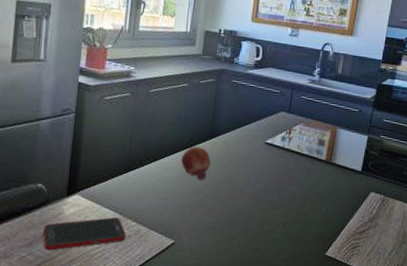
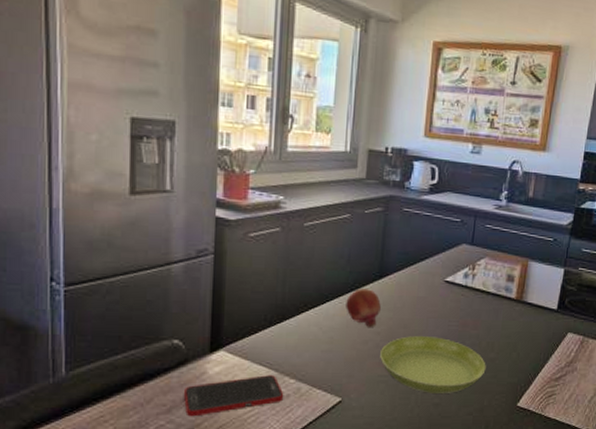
saucer: none [208,189,299,241] -> present [380,336,486,393]

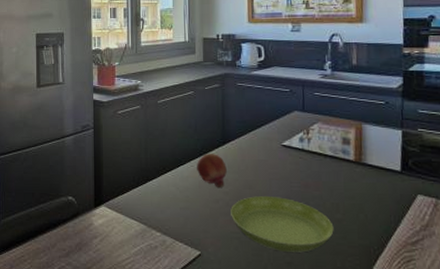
cell phone: present [183,375,284,417] -> none [77,228,153,261]

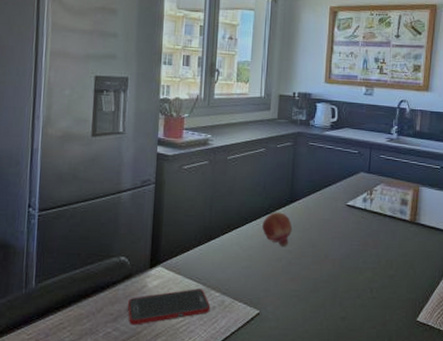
cell phone: none [77,228,153,261] -> present [127,289,211,325]
saucer: present [231,196,334,253] -> none [292,254,386,308]

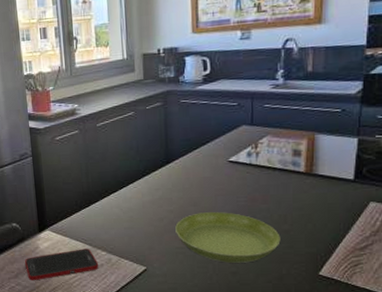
fruit: present [262,212,292,246] -> none [140,174,171,206]
saucer: none [292,254,386,308] -> present [175,212,281,263]

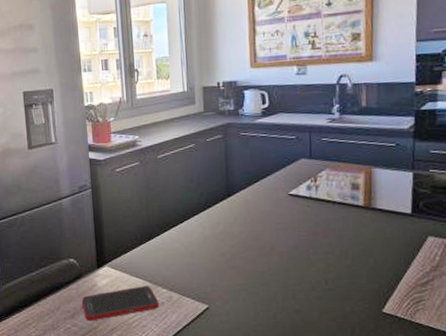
saucer: present [175,212,281,263] -> none [237,247,343,300]

